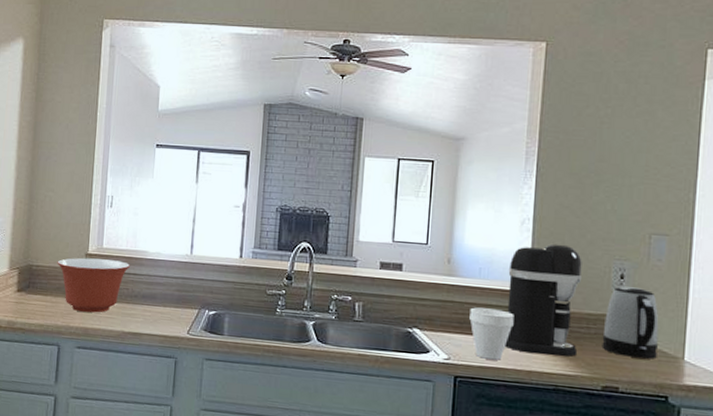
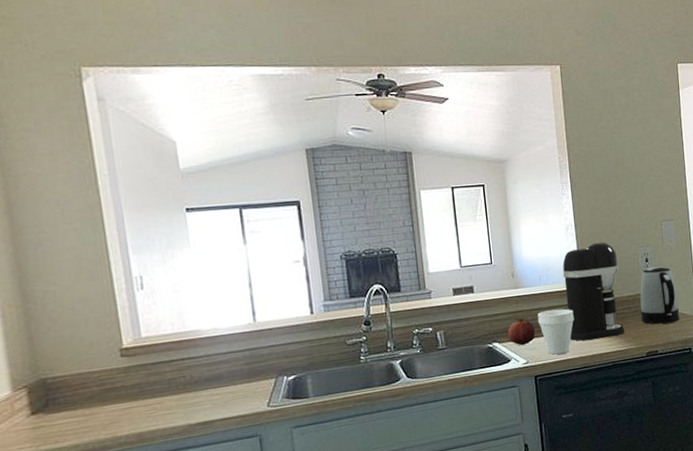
mixing bowl: present [57,257,130,313] -> none [81,347,182,417]
fruit: none [431,308,463,339] -> present [507,318,535,346]

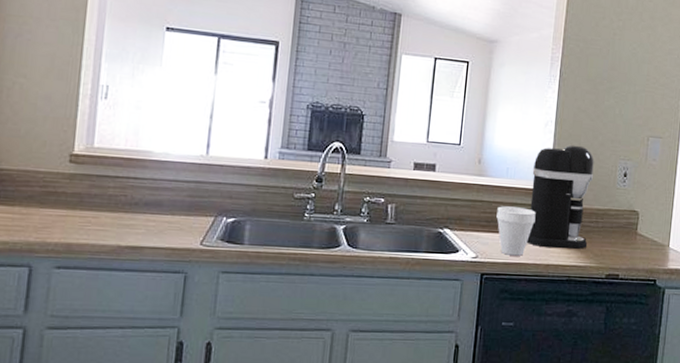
fruit: present [507,318,535,346] -> none [461,208,491,238]
kettle: present [640,266,680,325] -> none [607,183,652,248]

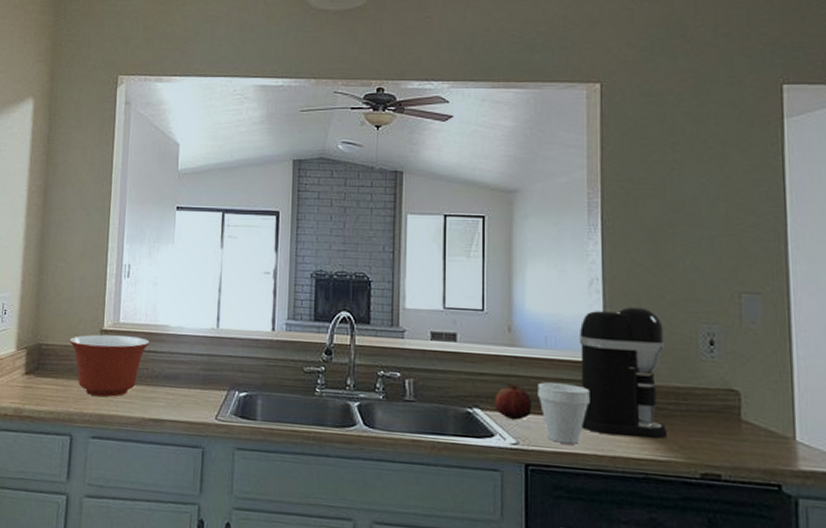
mixing bowl: none [29,159,129,225] -> present [69,334,150,397]
fruit: none [461,208,491,238] -> present [494,384,531,421]

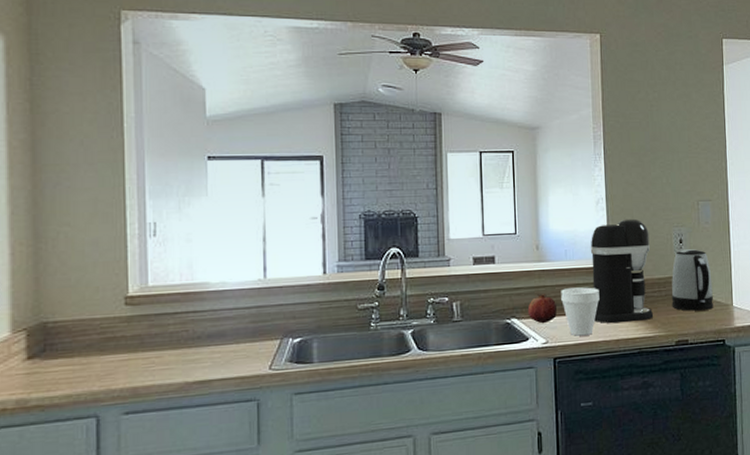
mixing bowl: present [69,334,150,397] -> none [84,298,187,369]
kettle: none [695,354,763,440] -> present [671,249,713,311]

